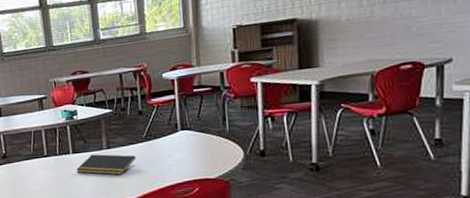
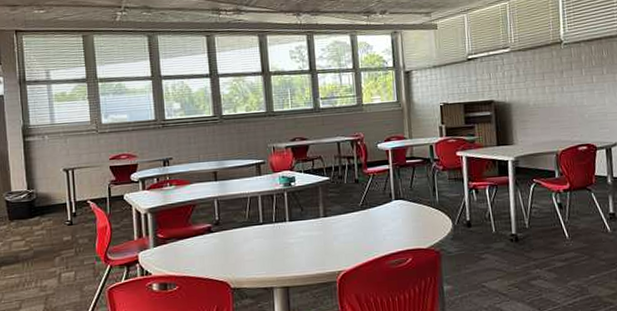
notepad: present [76,154,136,175] -> none [292,222,352,245]

